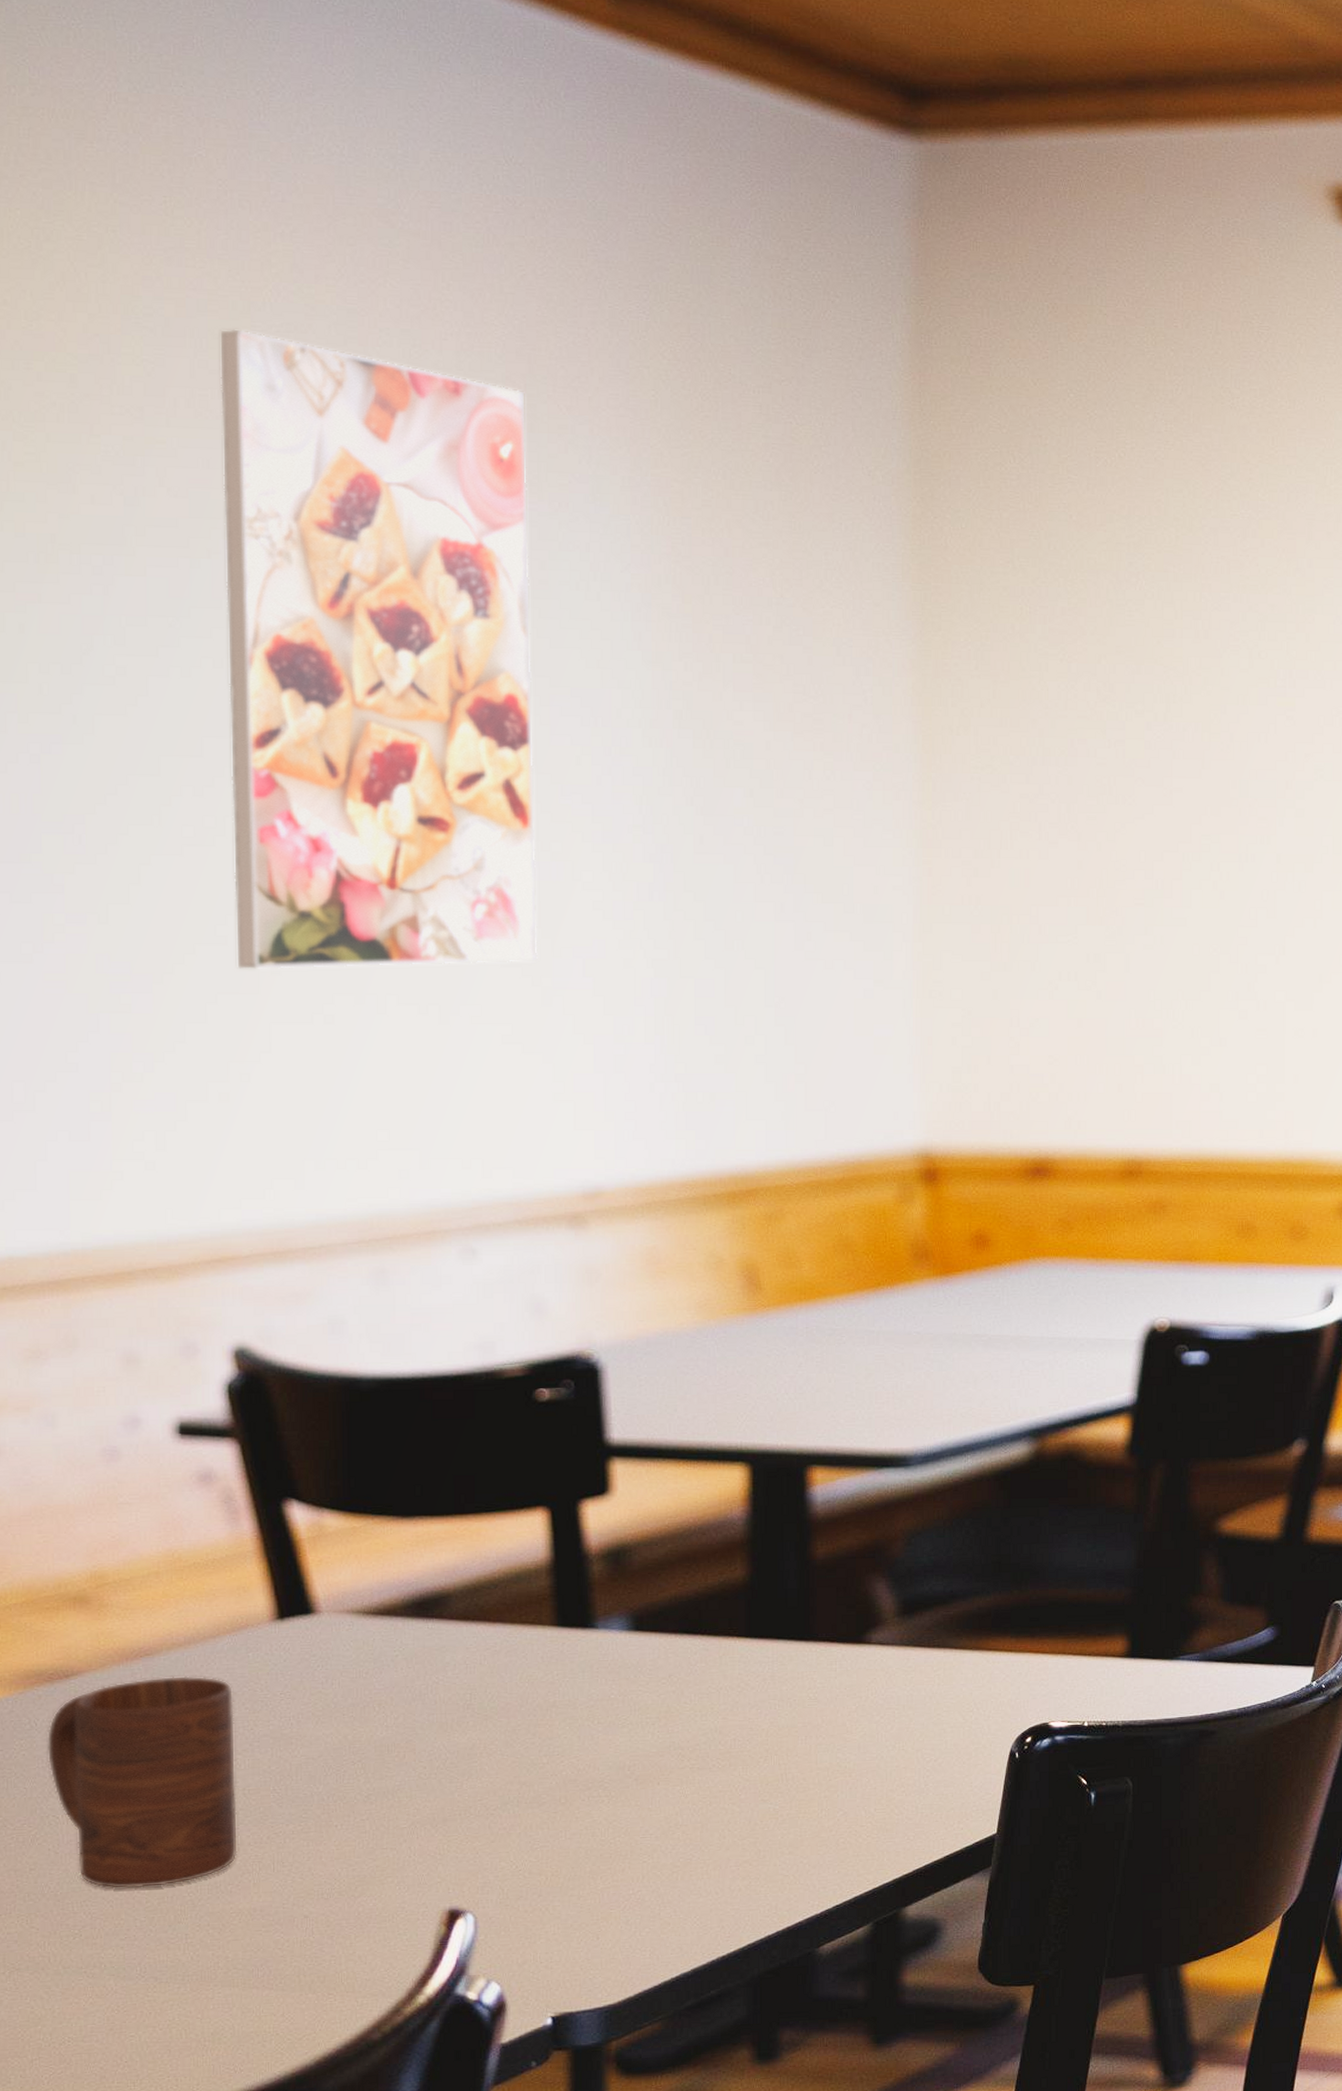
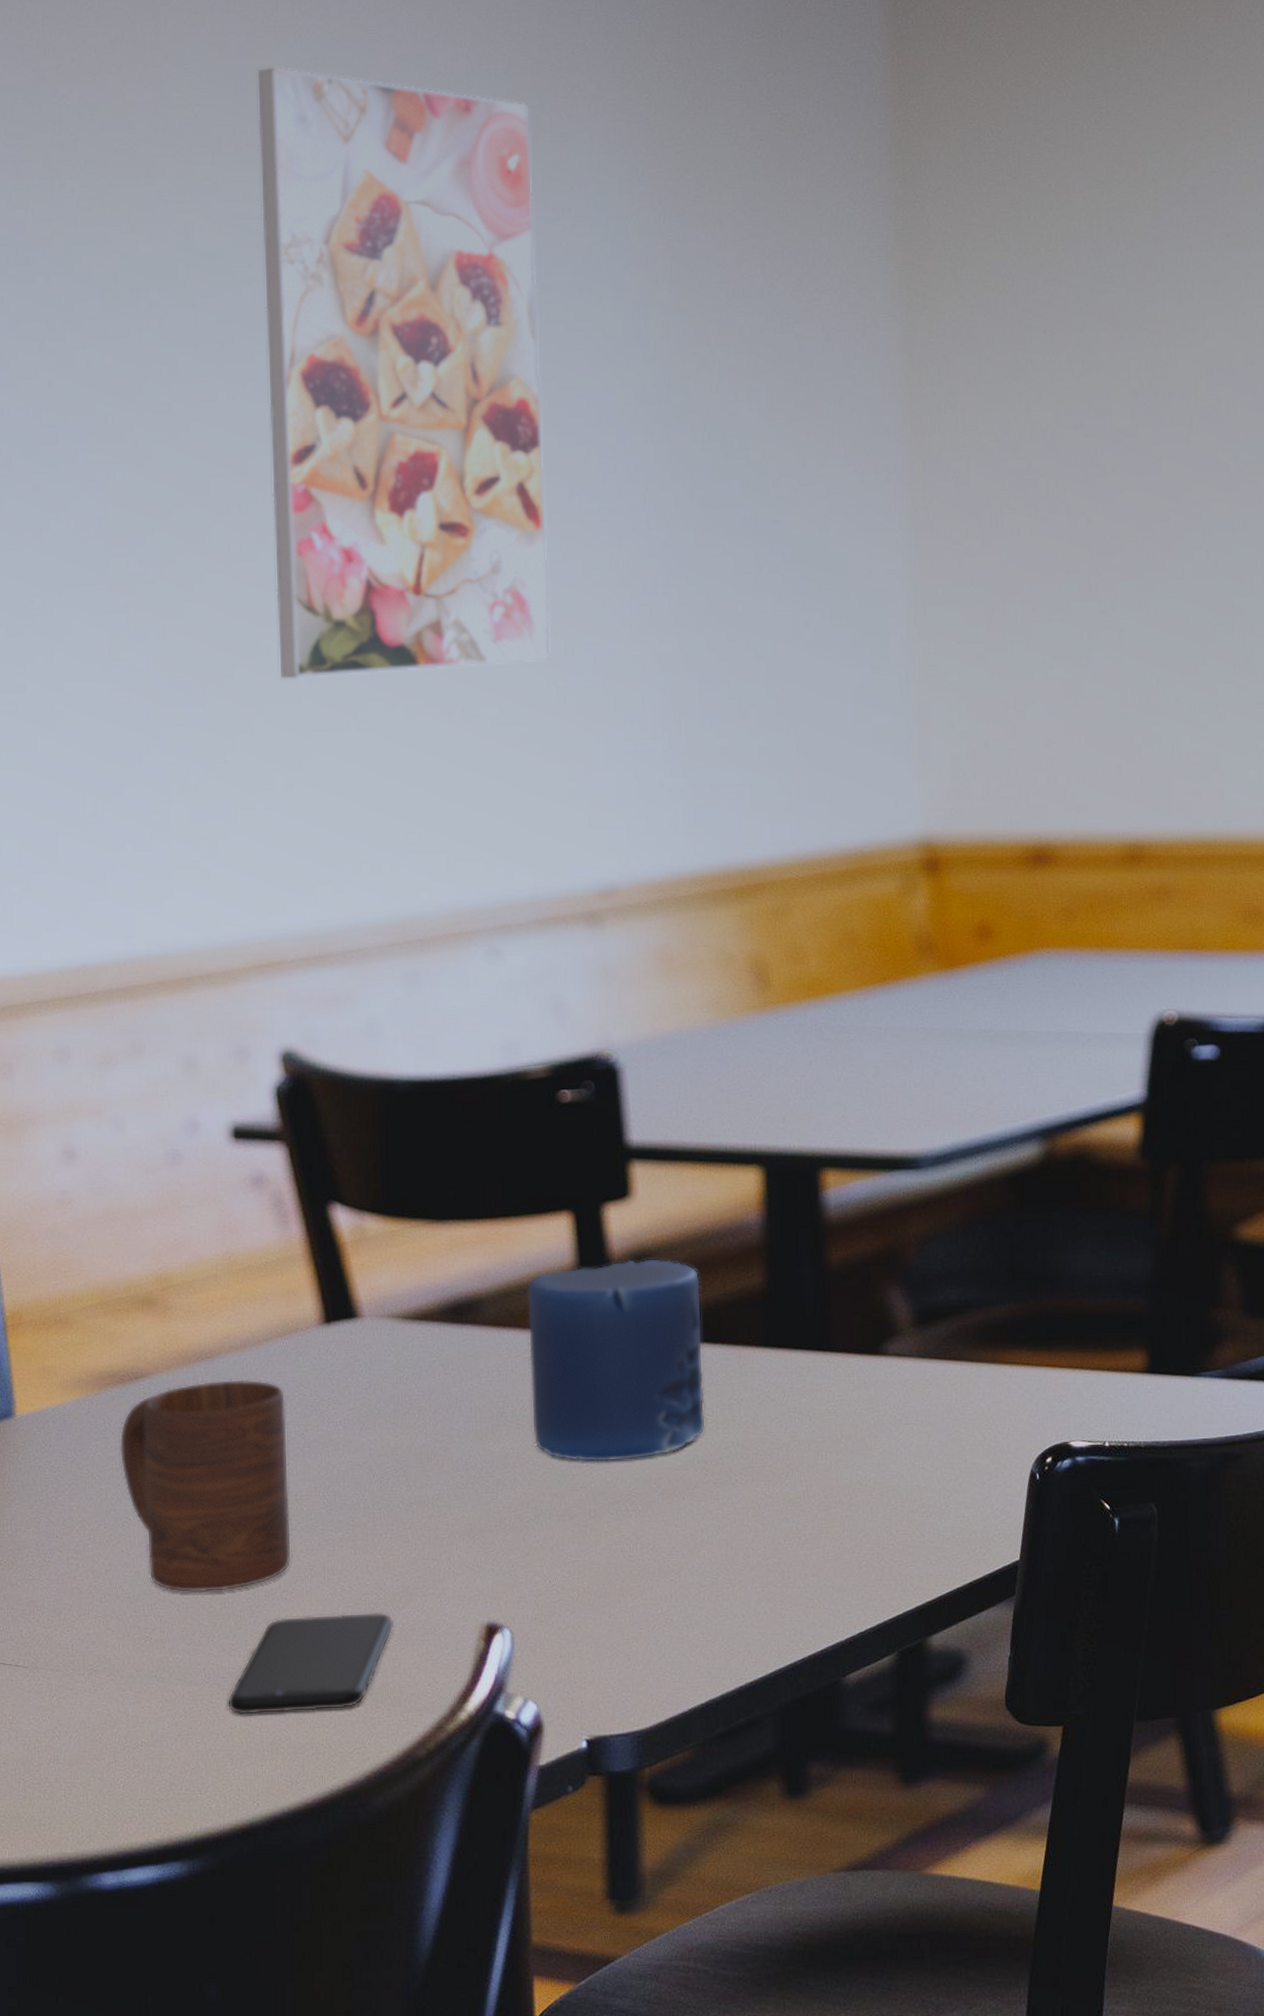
smartphone: none [164,1901,349,2007] -> present [227,1612,394,1715]
candle: none [497,1553,683,1751] -> present [526,1259,705,1462]

